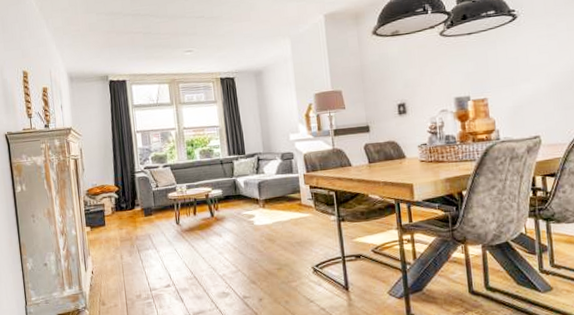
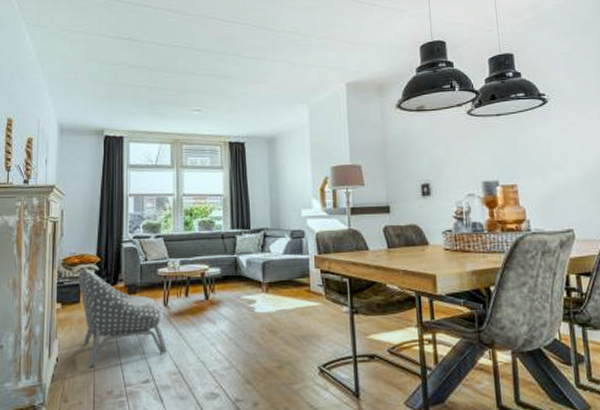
armchair: none [101,197,184,278] -> present [78,268,168,368]

